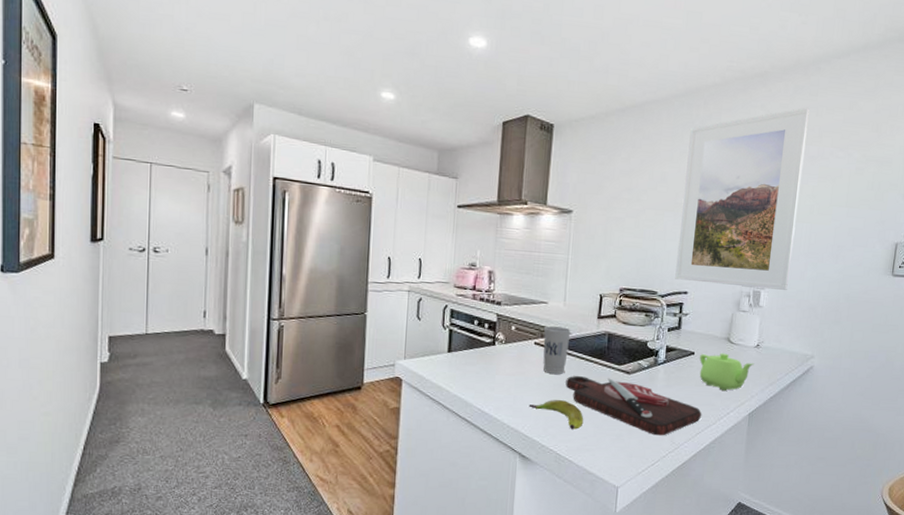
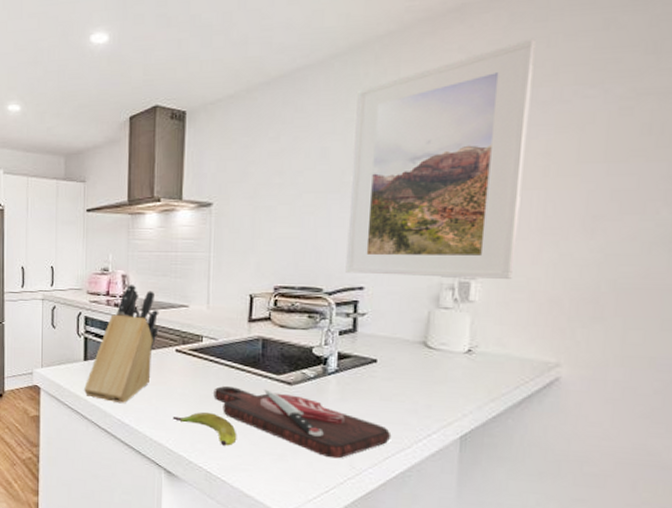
knife block: none [447,279,522,394] -> present [84,284,159,404]
cup: present [542,326,571,374] -> none [186,332,217,384]
teapot: present [699,353,754,391] -> none [385,360,465,407]

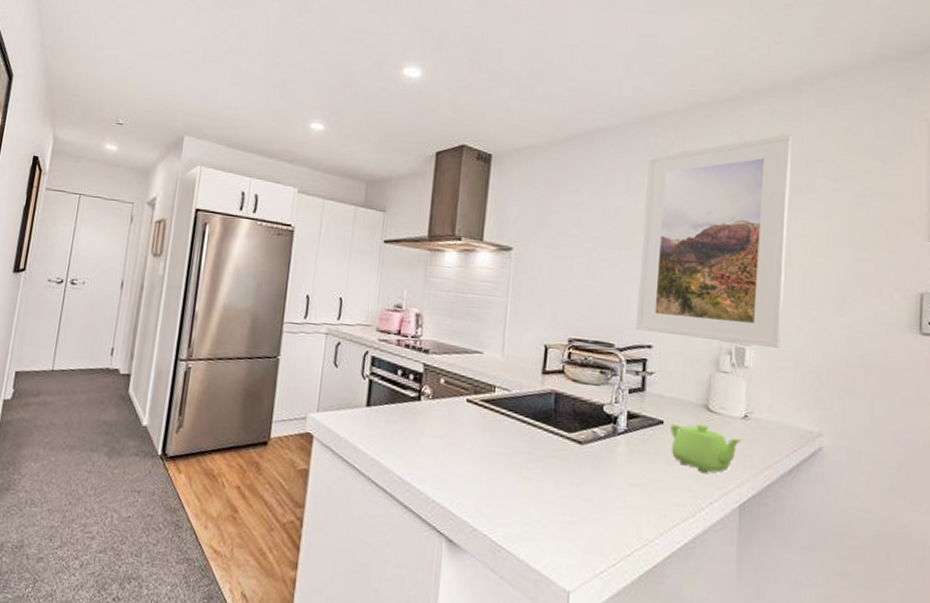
knife block: present [84,284,159,404] -> none [363,324,452,459]
banana: present [172,412,237,446] -> none [458,471,526,511]
cutting board: present [213,386,392,459] -> none [503,442,677,528]
teapot: none [385,360,465,407] -> present [670,423,742,473]

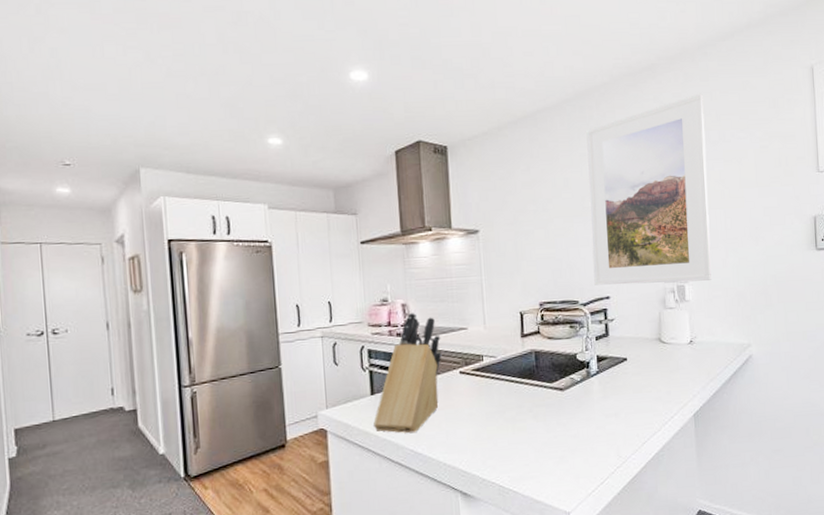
knife block: none [363,324,452,459] -> present [373,312,442,434]
teapot: present [670,423,742,473] -> none [633,354,691,394]

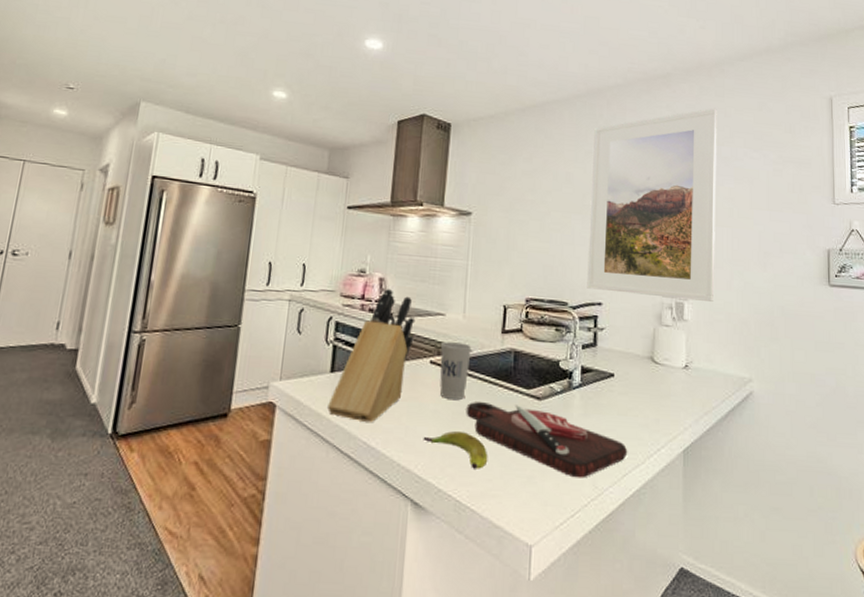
banana: none [463,427,523,458] -> present [423,430,488,469]
cup: none [468,351,496,402] -> present [439,342,472,400]
cutting board: none [498,398,645,452] -> present [466,402,628,478]

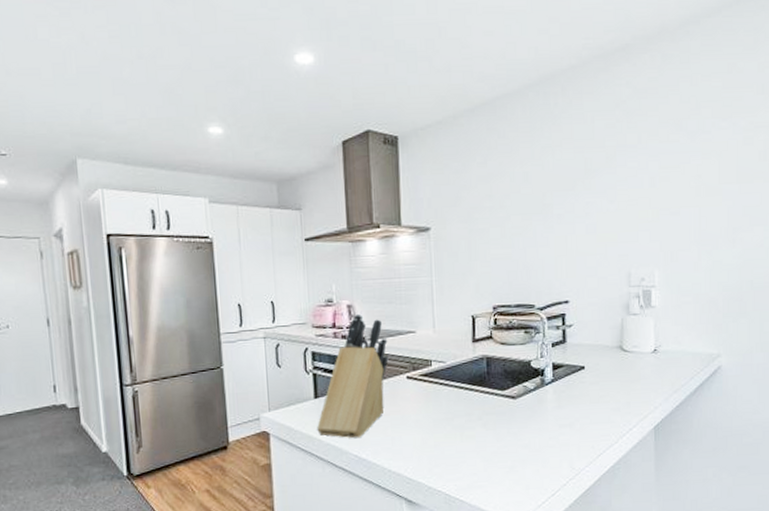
banana: present [423,430,488,469] -> none [409,435,471,466]
cup: present [439,342,472,400] -> none [415,356,445,408]
cutting board: present [466,402,628,478] -> none [446,406,602,463]
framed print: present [587,108,717,302] -> none [550,77,683,289]

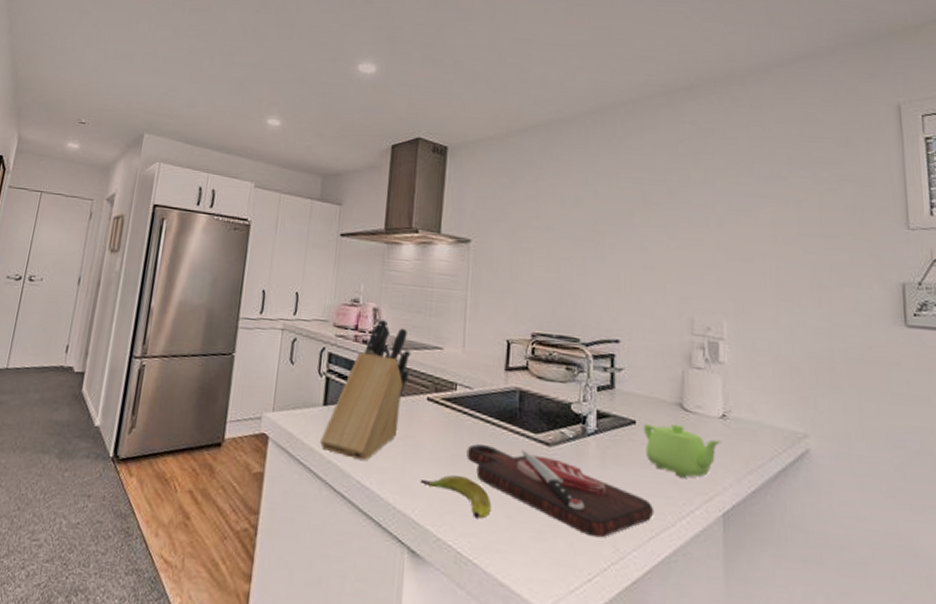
banana: none [409,435,471,466] -> present [420,475,492,519]
cutting board: none [446,406,602,463] -> present [466,444,655,538]
teapot: none [591,363,653,405] -> present [644,423,722,478]

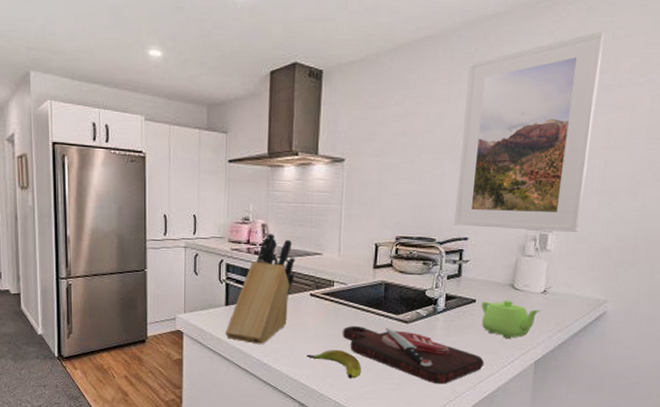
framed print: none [601,121,757,342] -> present [454,30,605,232]

